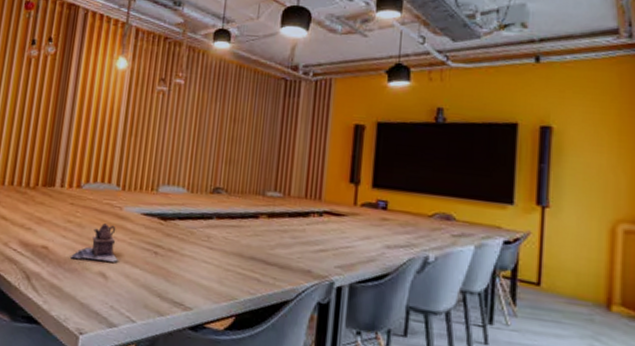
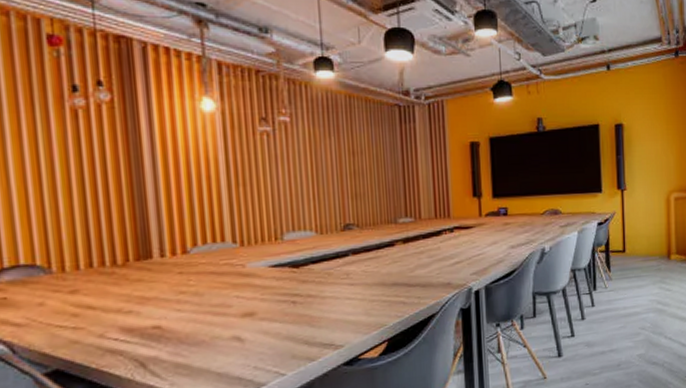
teapot: present [71,223,119,263] -> none [193,285,254,332]

